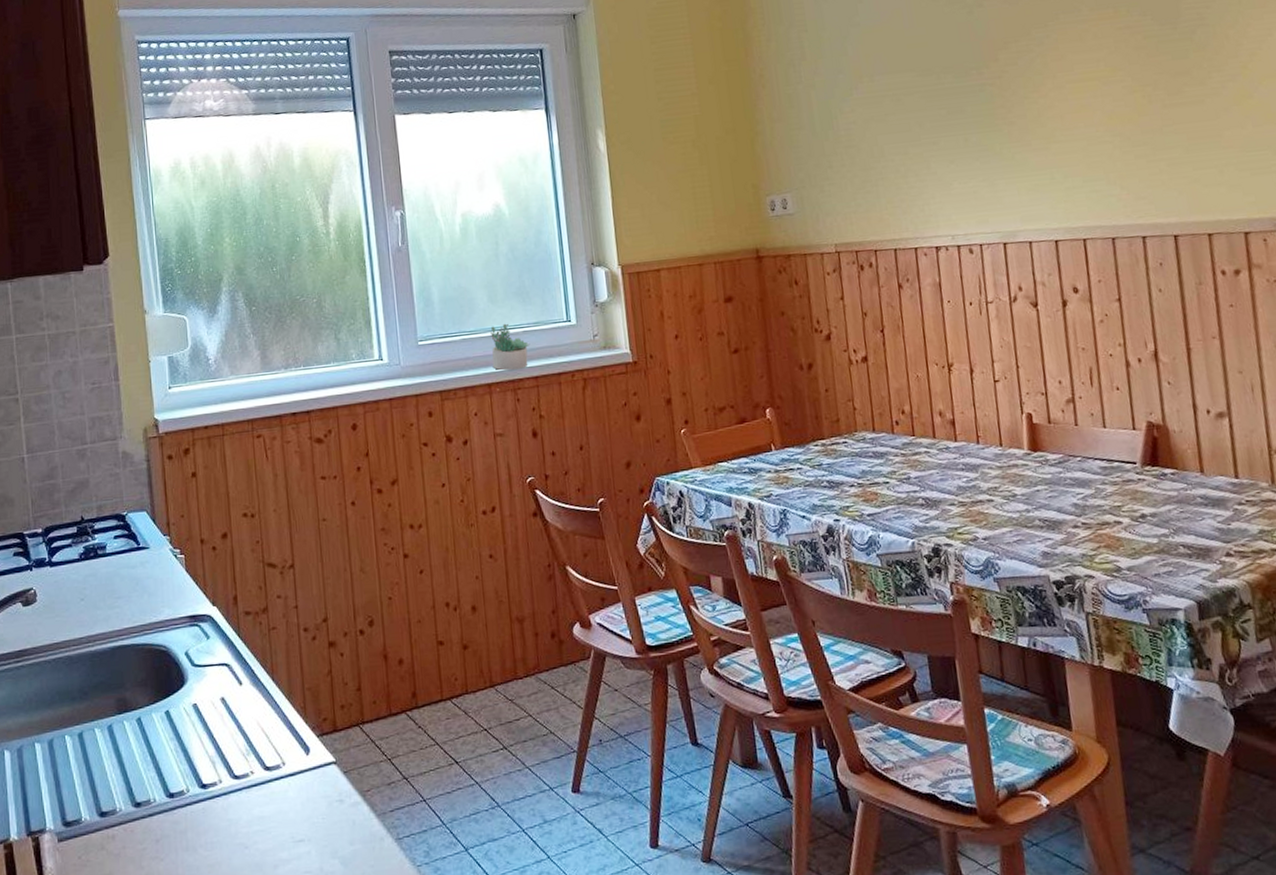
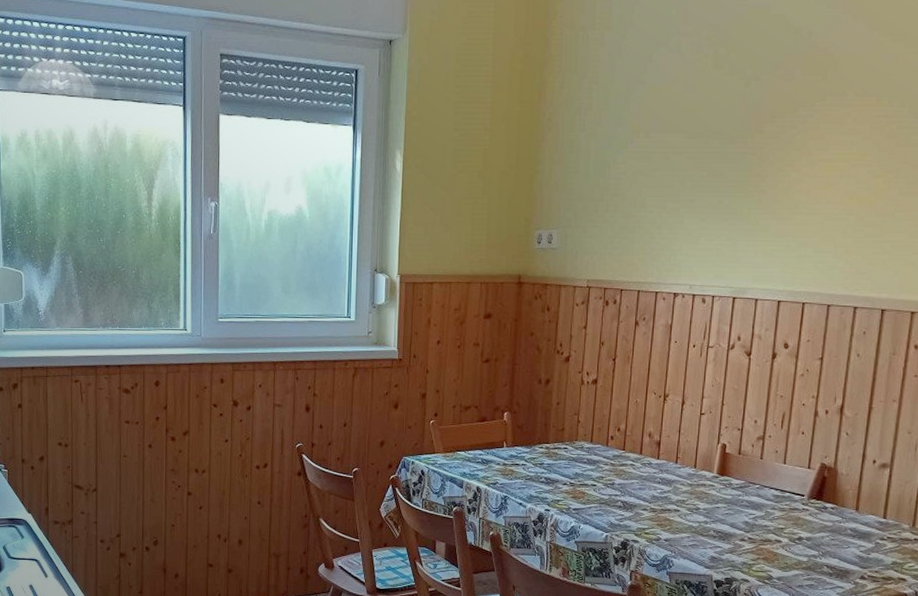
succulent plant: present [490,323,530,371] -> none [279,312,314,354]

